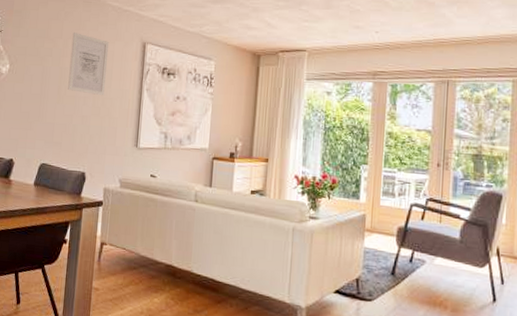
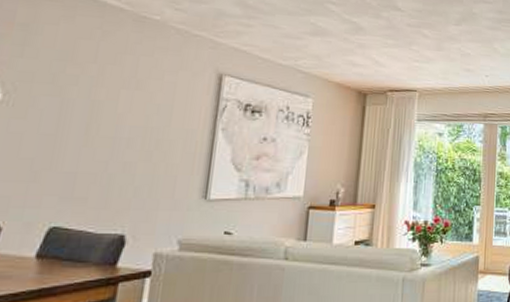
wall art: present [68,32,110,95] -> none [102,57,171,136]

